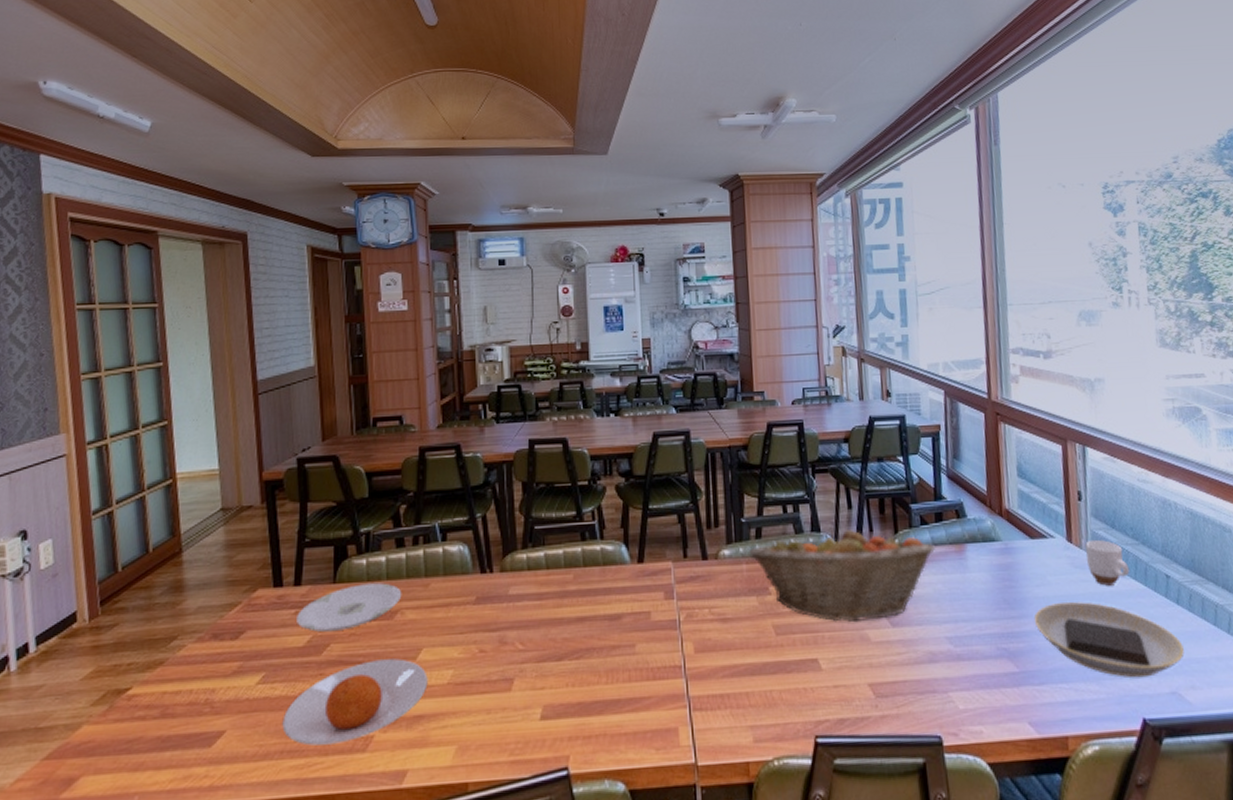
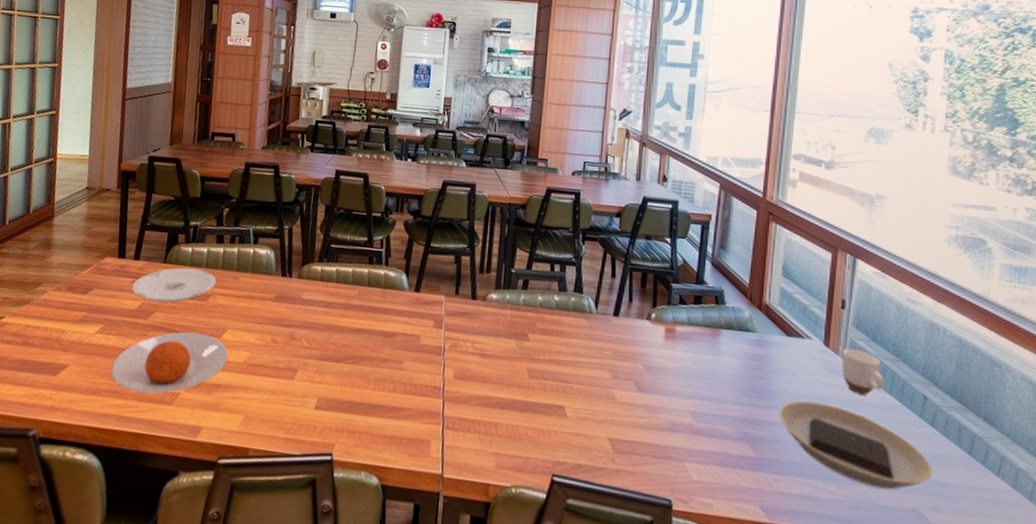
fruit basket: present [749,528,935,623] -> none [514,291,690,383]

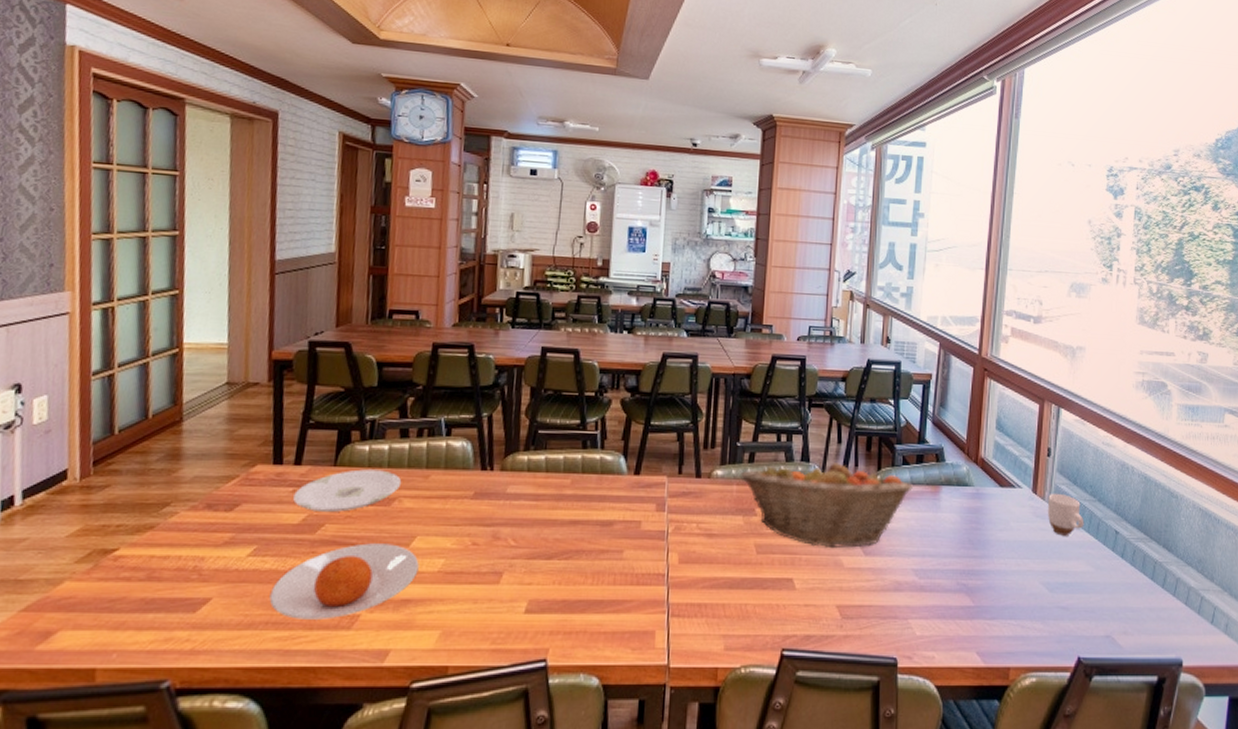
fruit basket: none [514,291,690,383] -> present [740,459,913,549]
plate: present [779,400,932,490] -> none [993,547,1122,621]

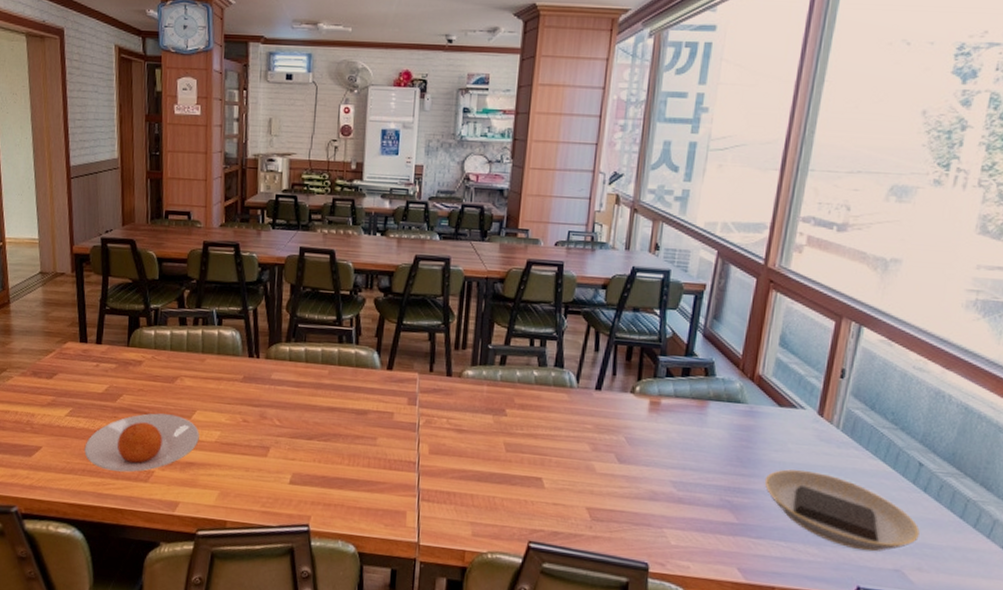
plate: present [293,469,402,512] -> none [97,350,183,386]
fruit basket: present [740,459,913,549] -> none [491,366,676,455]
plate: none [993,547,1122,621] -> present [764,469,920,552]
mug: present [1047,493,1084,536] -> none [834,417,881,463]

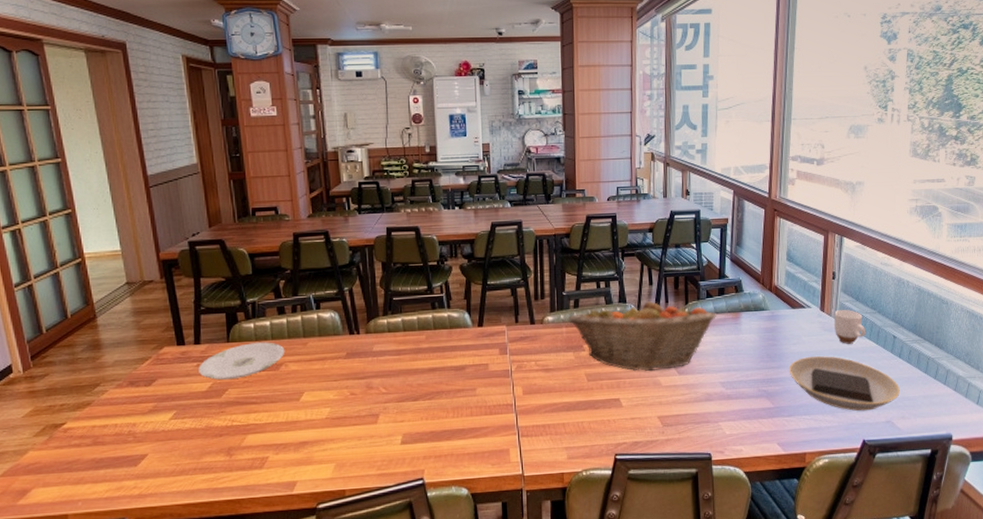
plate: present [84,413,200,473] -> none [193,400,310,465]
plate: none [97,350,183,386] -> present [198,342,285,380]
fruit basket: none [491,366,676,455] -> present [568,300,716,372]
mug: none [834,417,881,463] -> present [833,309,866,344]

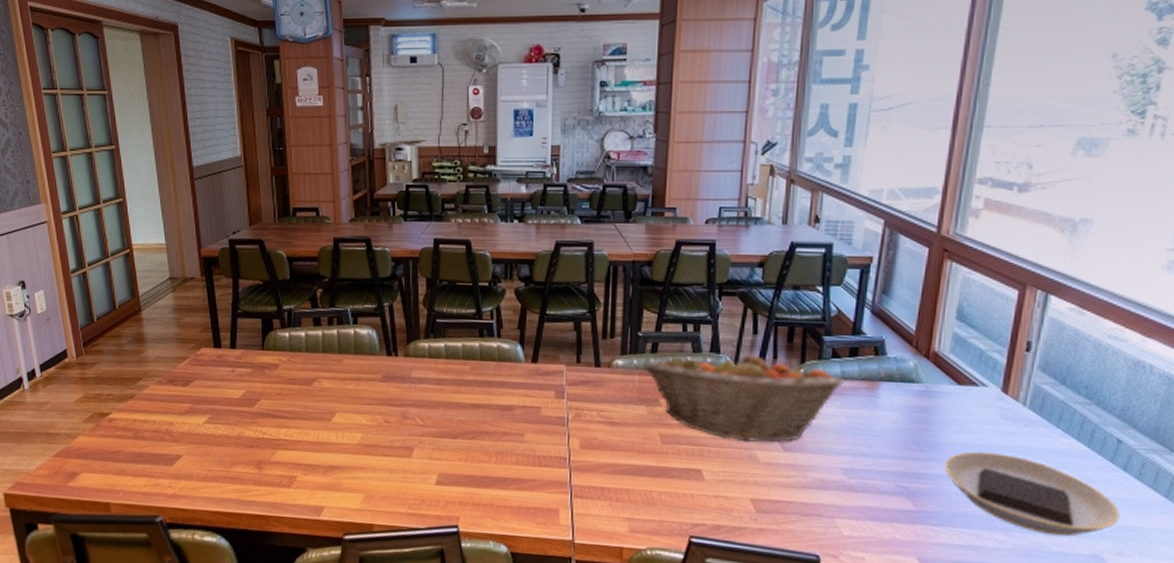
plate: present [198,342,285,380] -> none [233,353,319,389]
mug: present [833,309,866,344] -> none [1020,393,1073,442]

